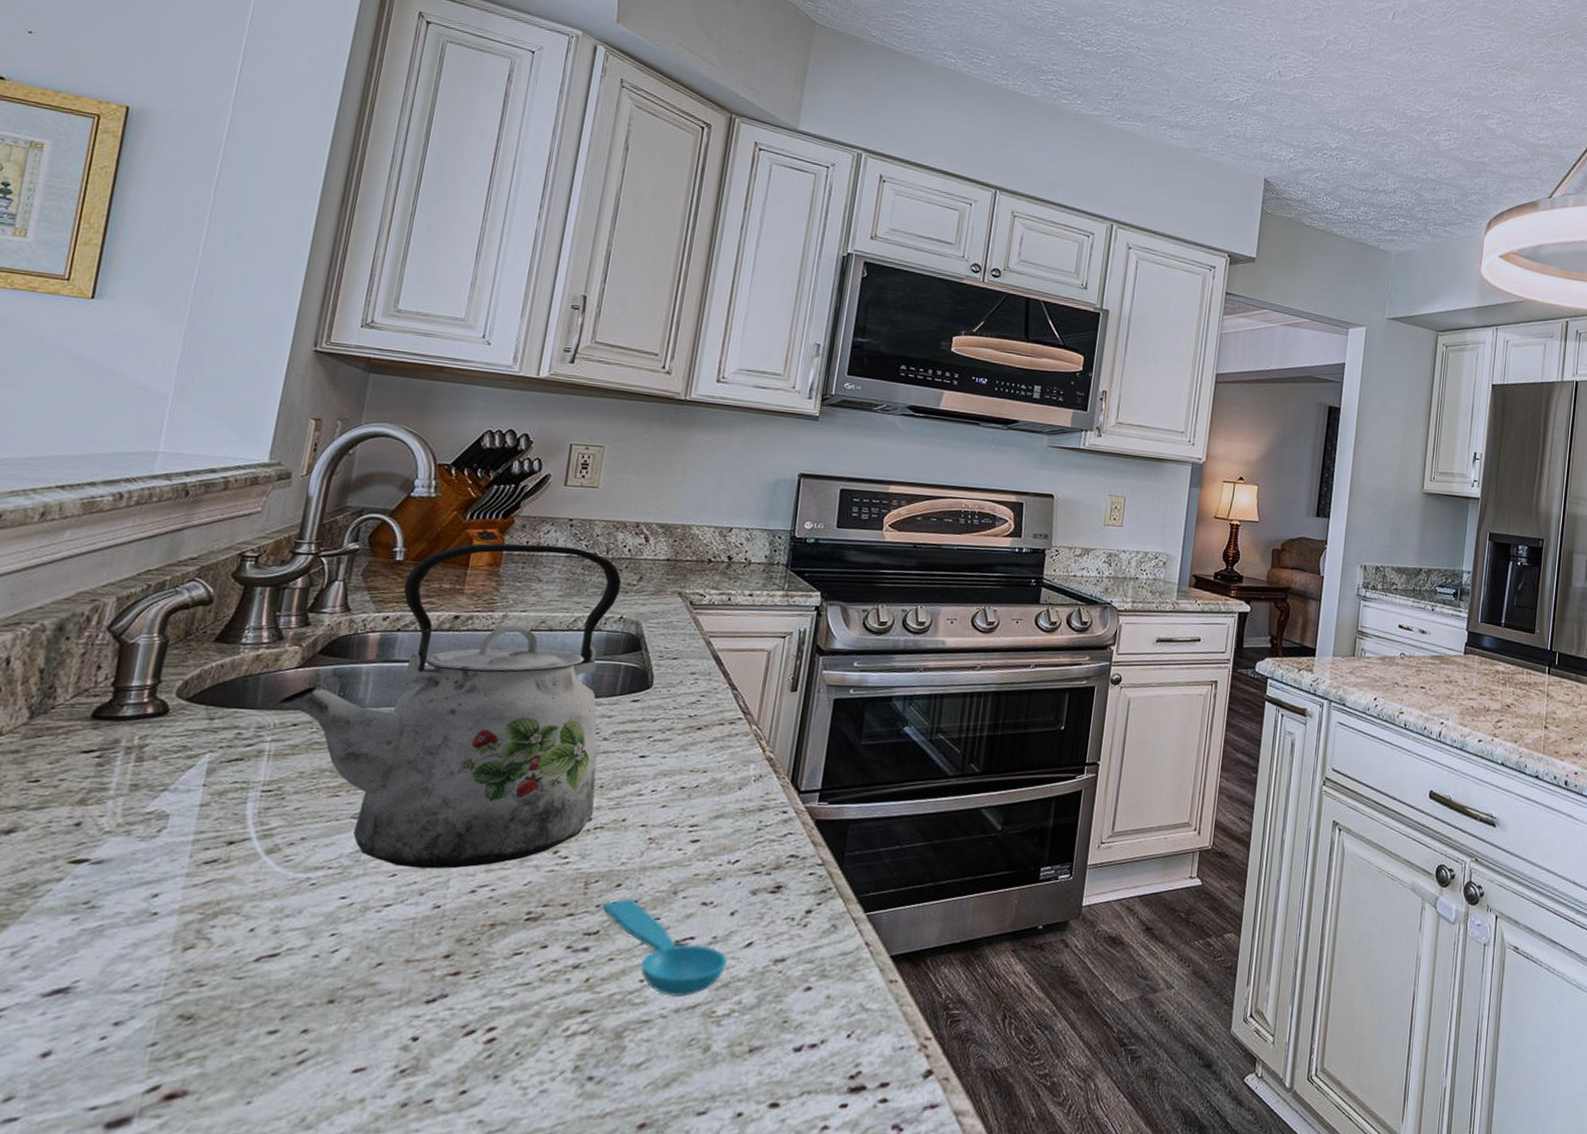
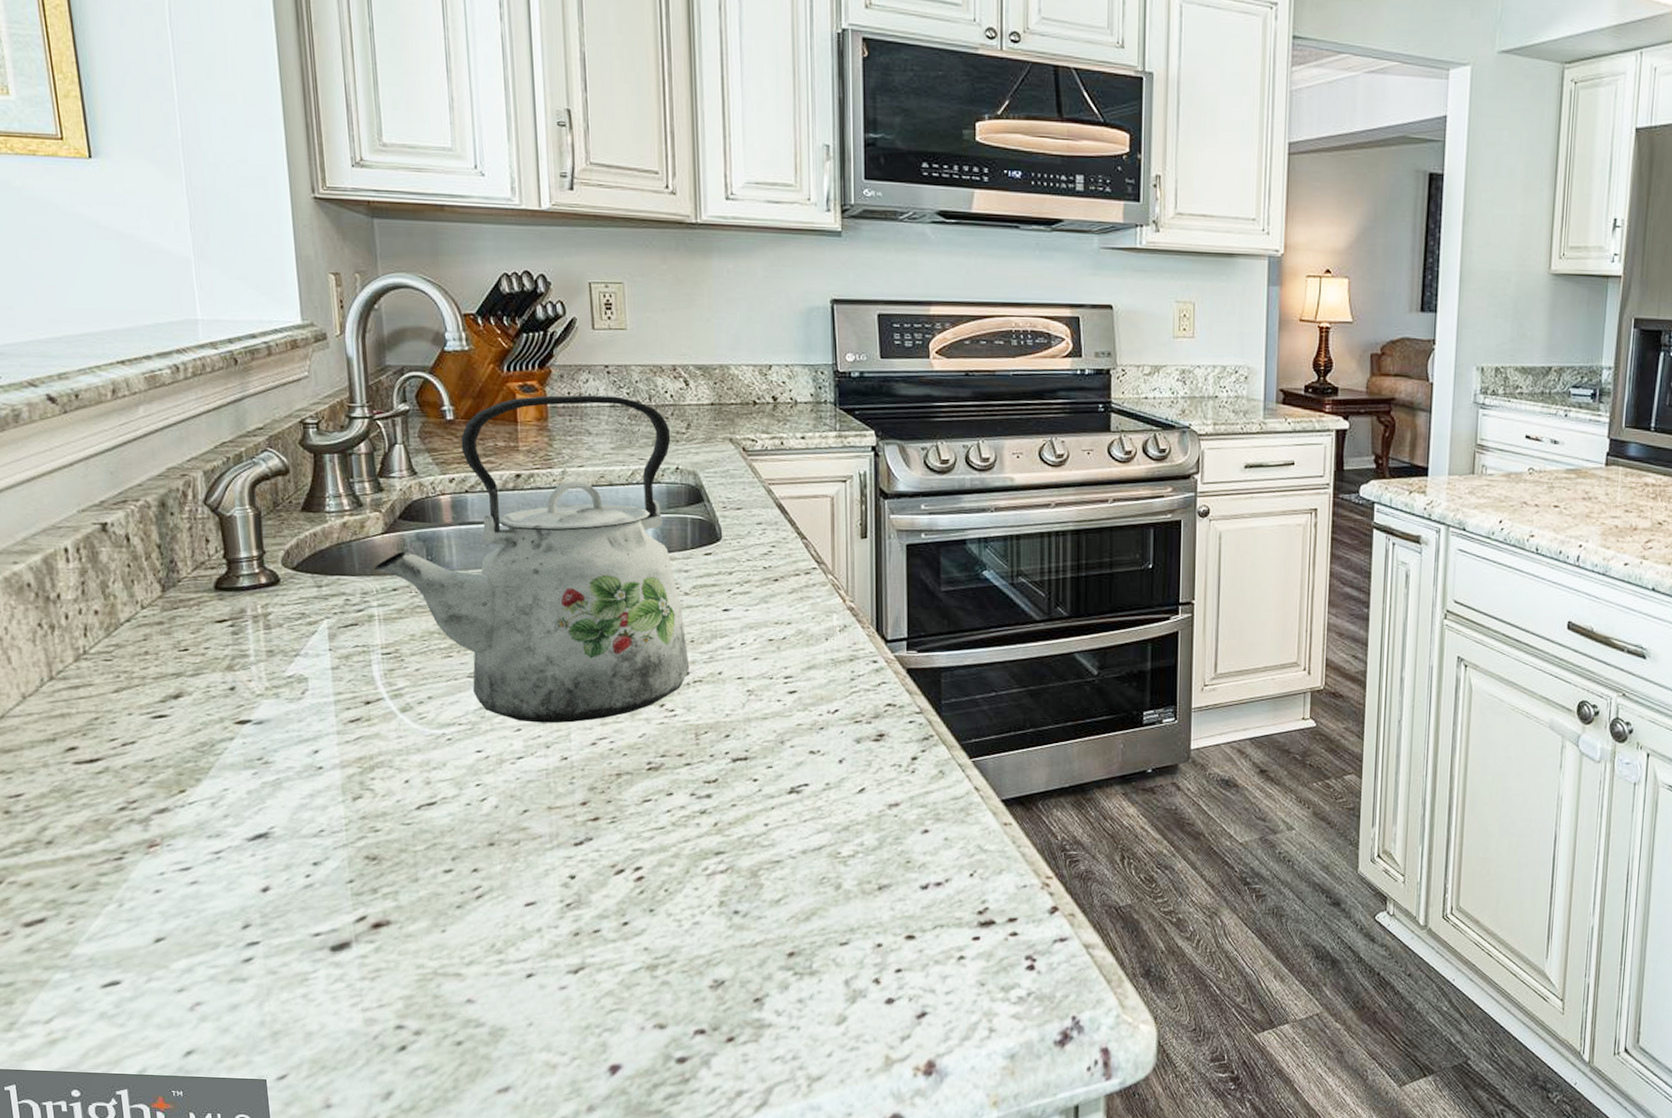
spoon: present [601,898,728,997] -> none [715,747,844,839]

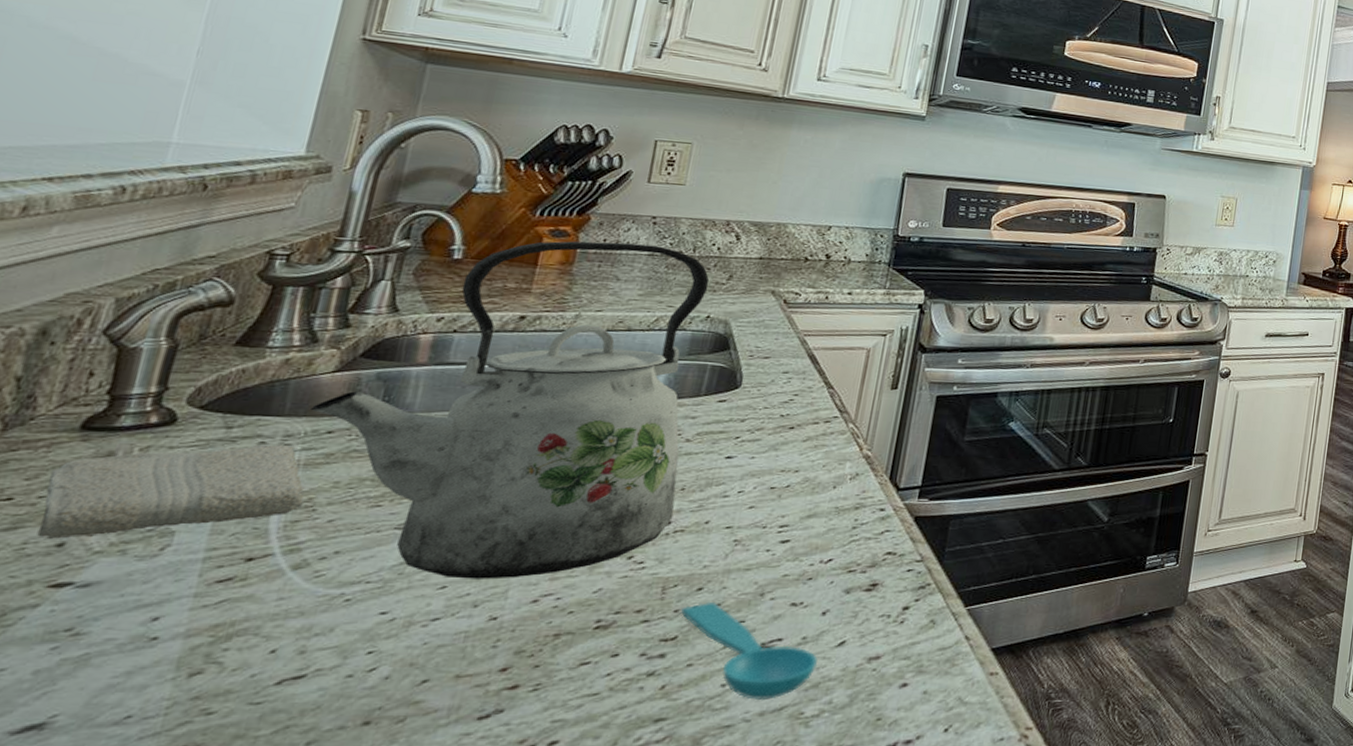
washcloth: none [207,601,393,684] -> present [37,444,304,539]
spoon: none [715,747,844,839] -> present [679,601,818,700]

